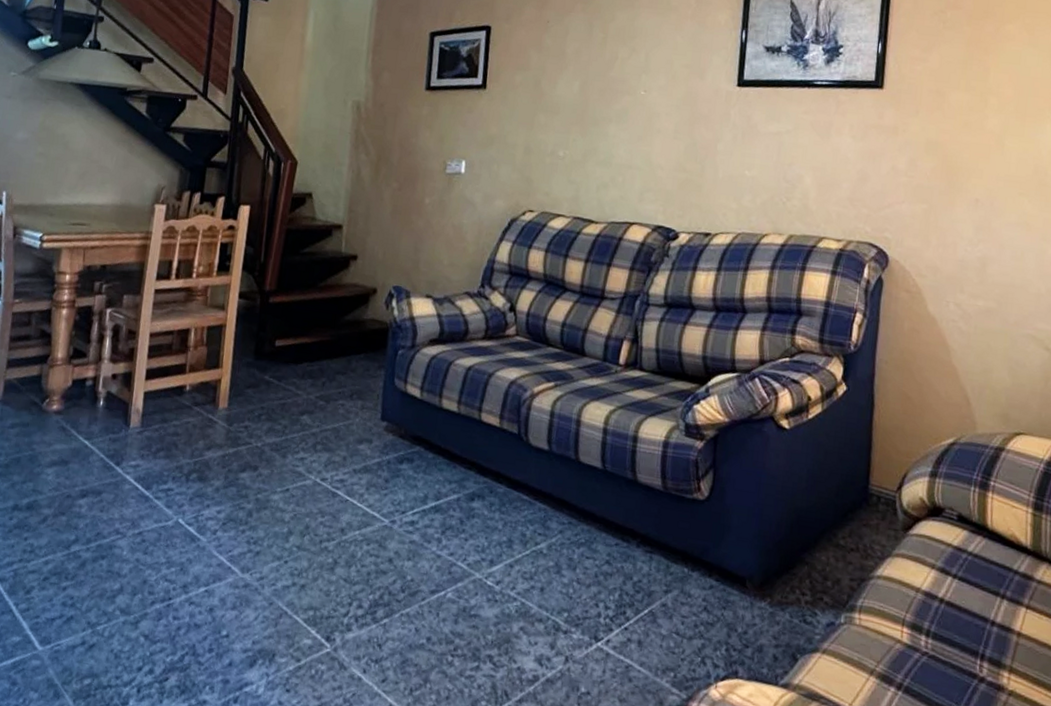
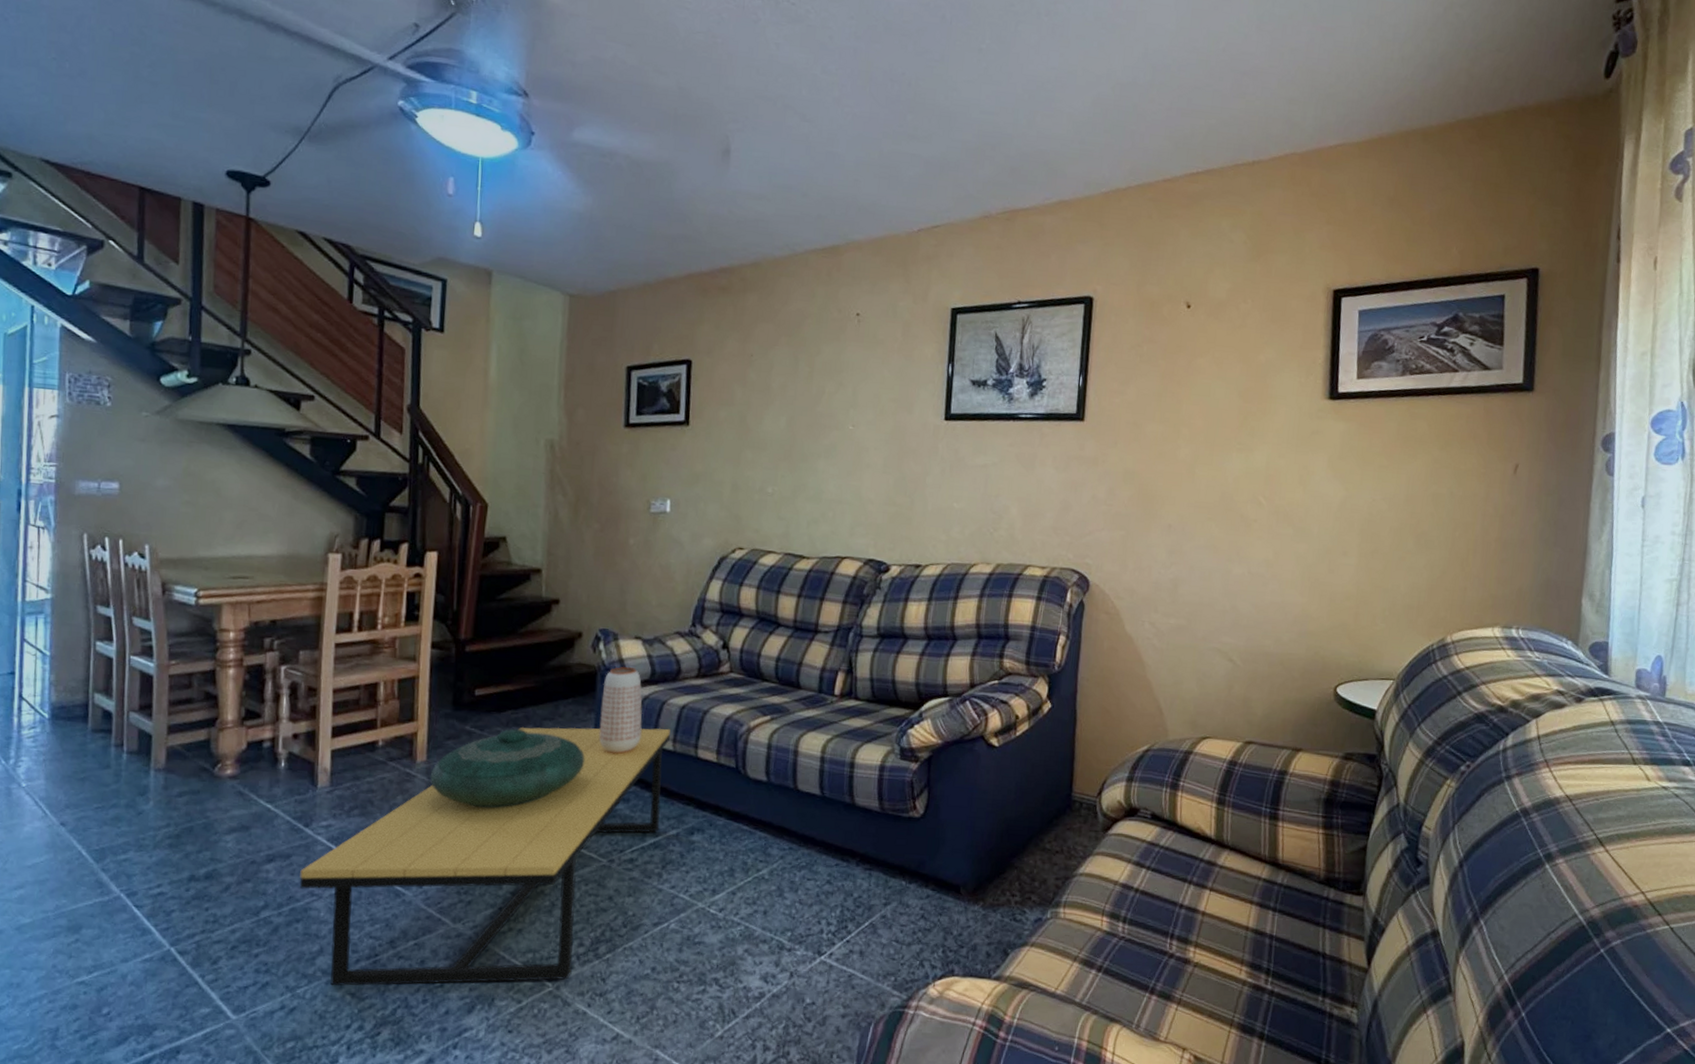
coffee table: none [107,380,456,642] -> present [299,727,670,986]
decorative bowl: none [229,381,373,460] -> present [430,728,585,809]
vase: none [387,324,430,413] -> present [599,667,642,755]

